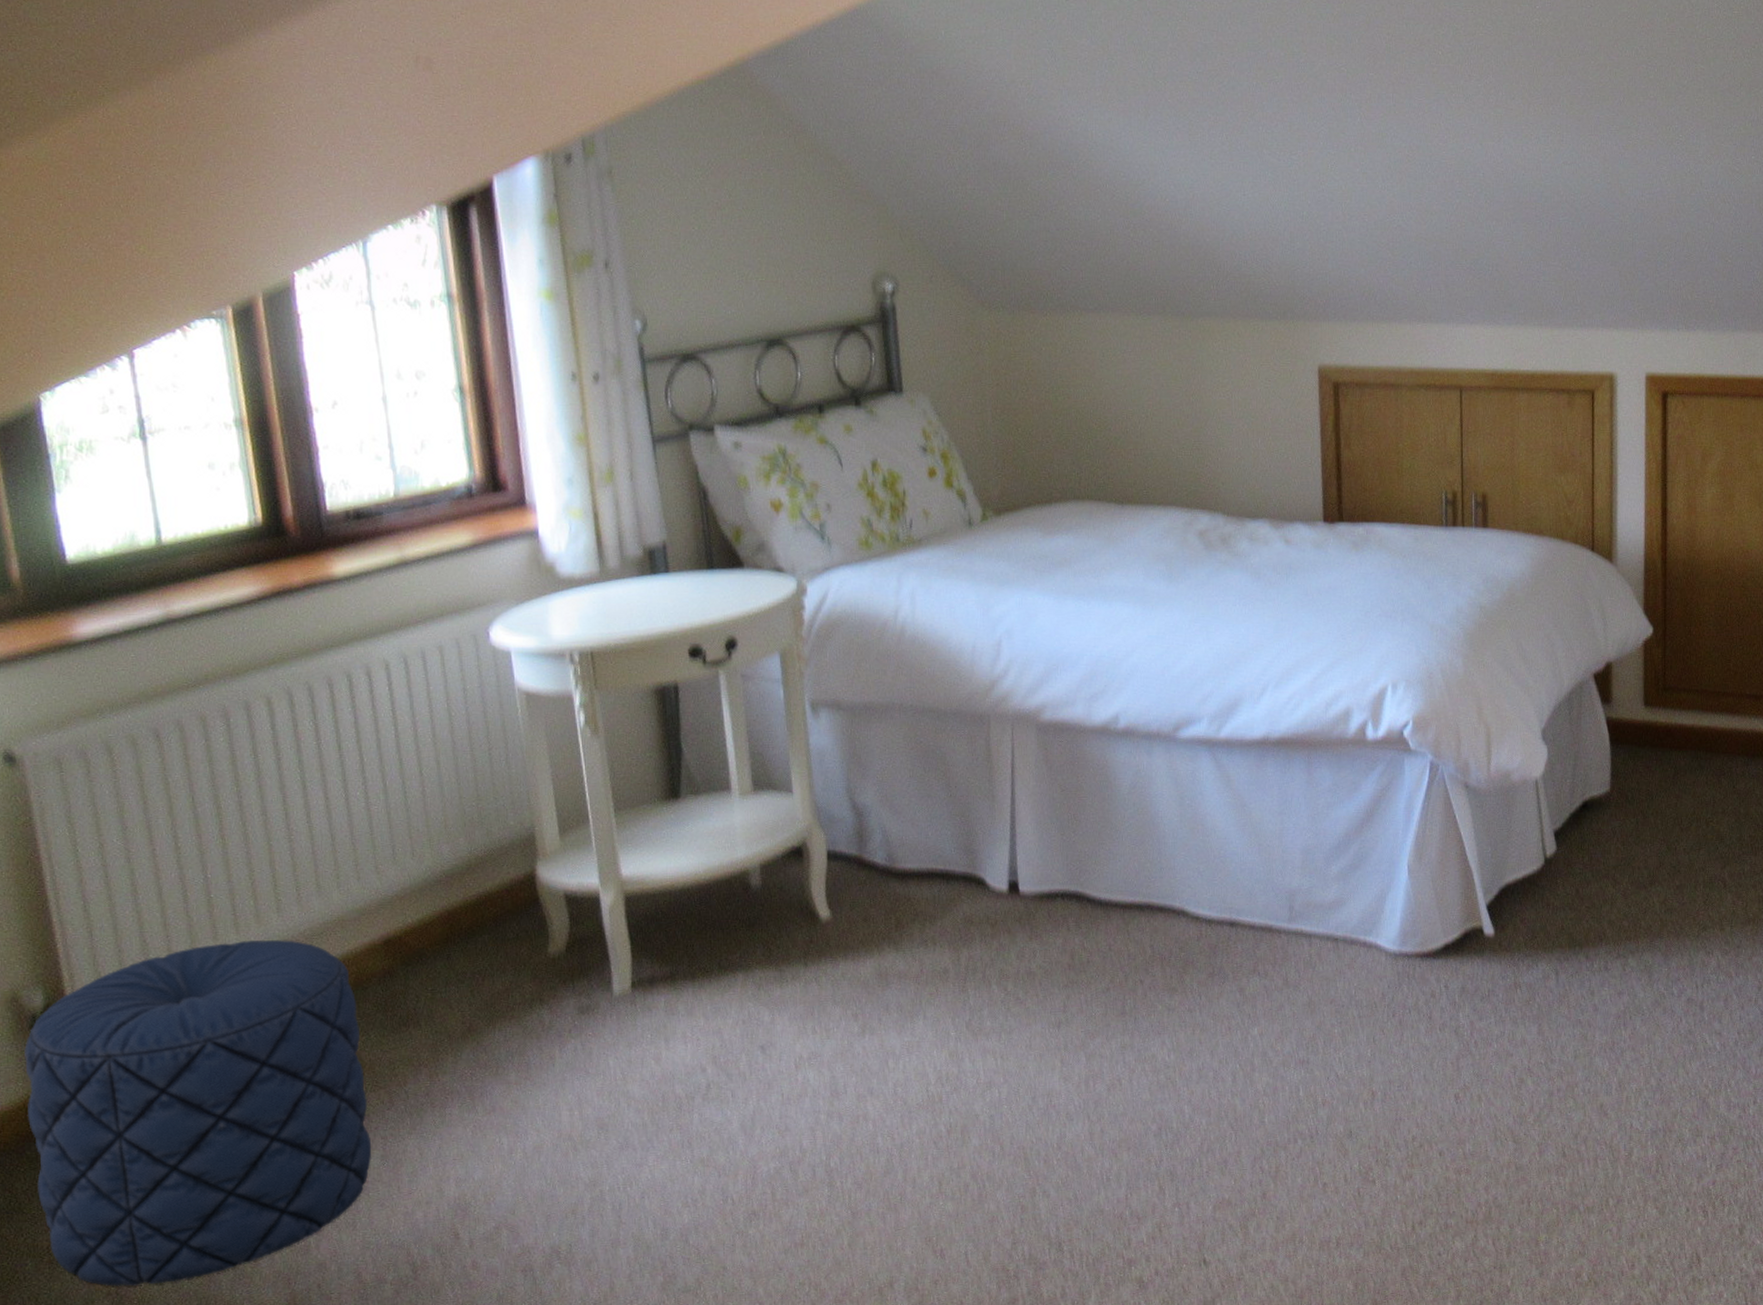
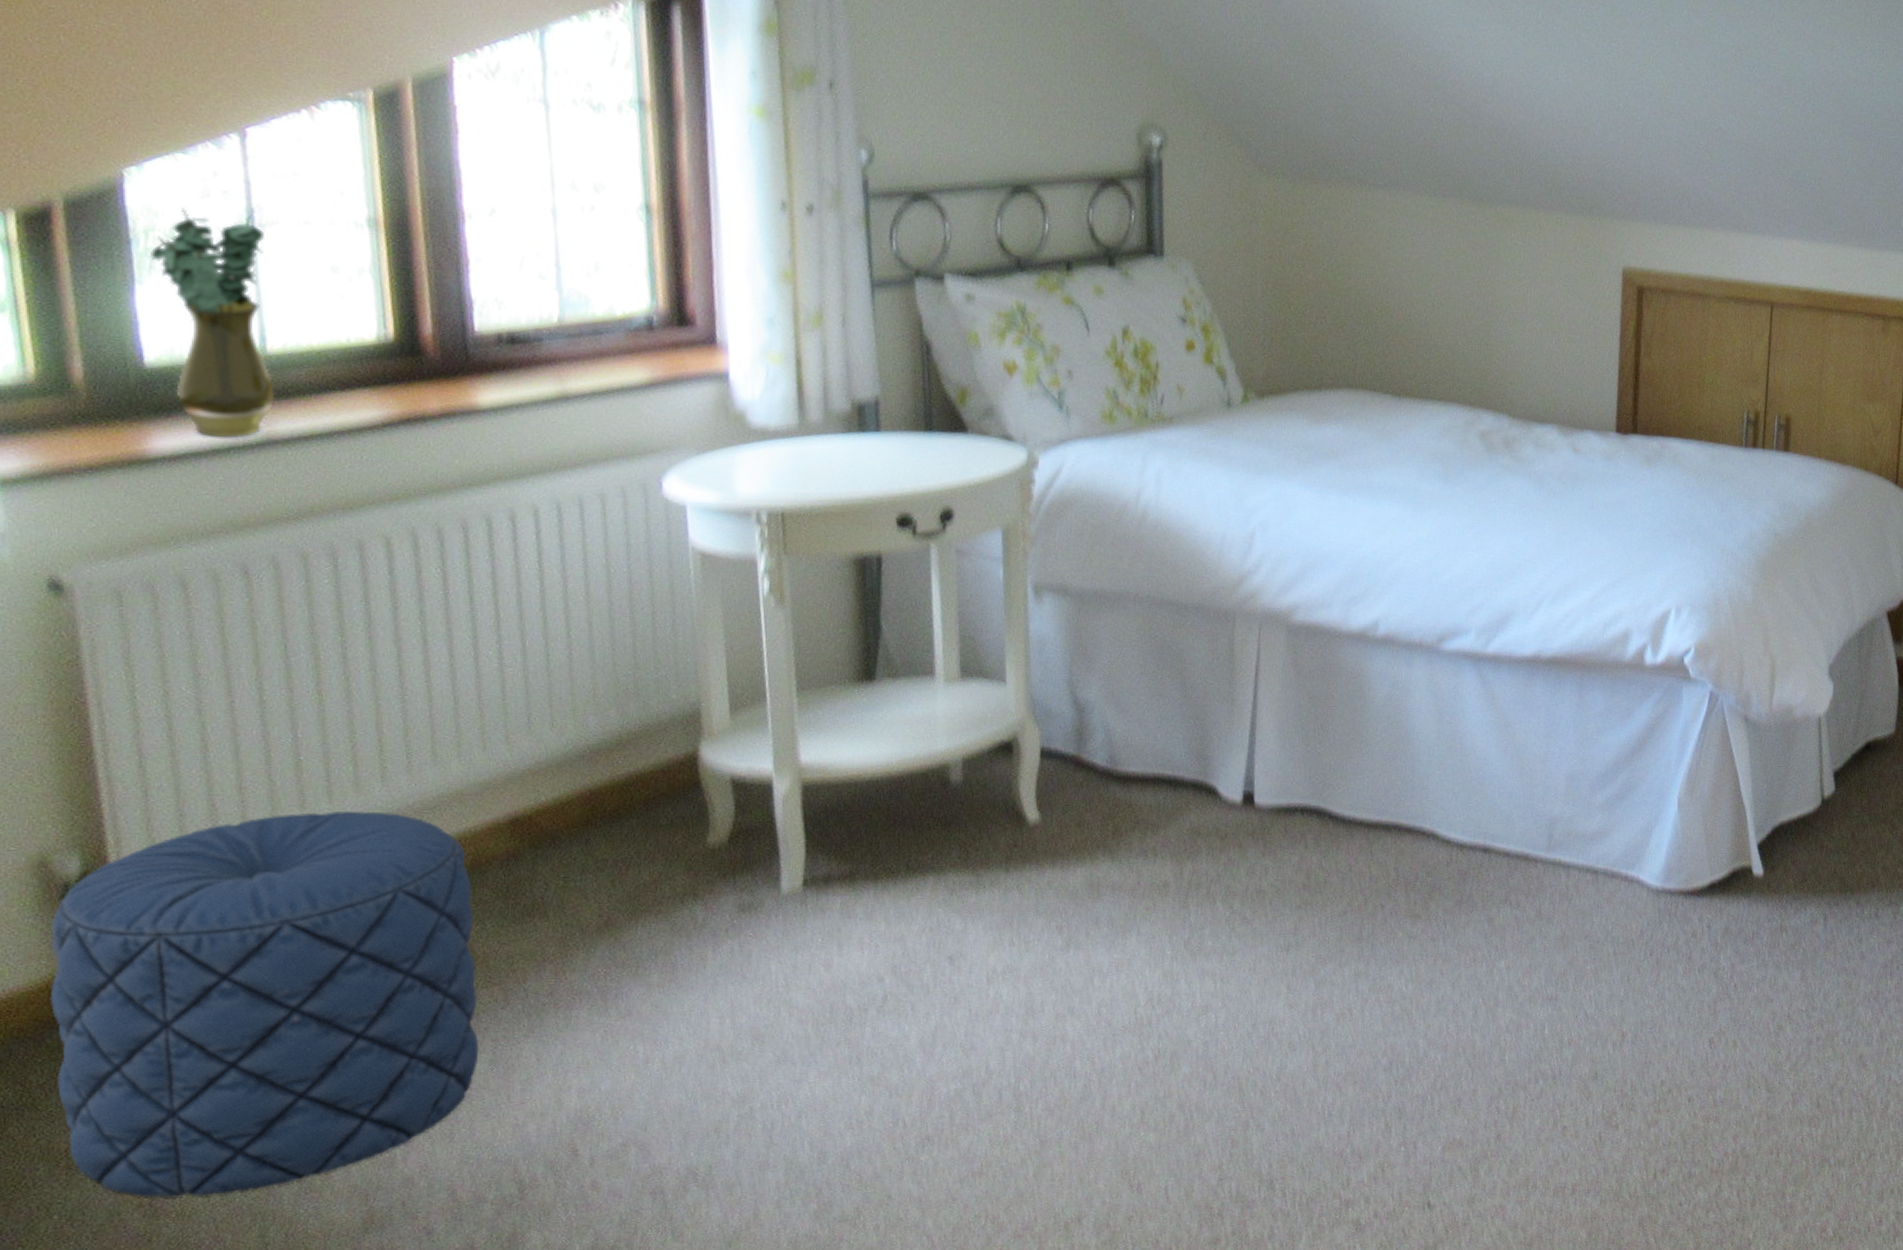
vase: none [65,424,172,619] -> present [150,208,276,438]

